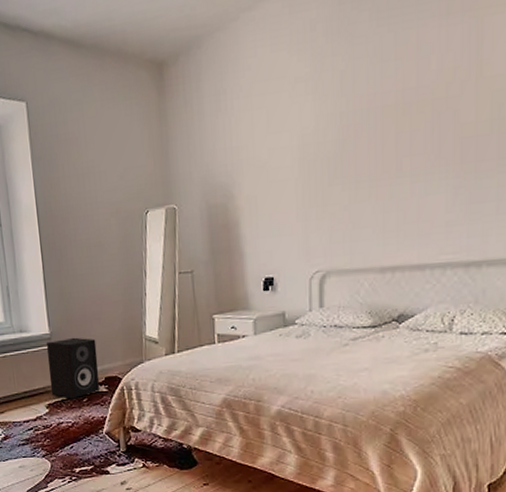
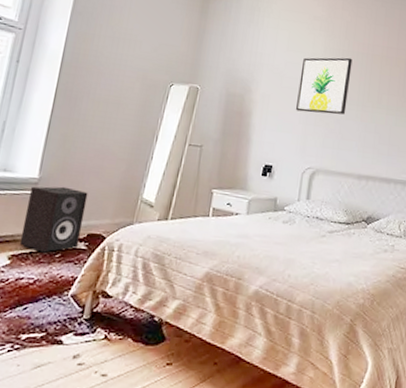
wall art: none [289,120,356,207] -> present [296,57,353,115]

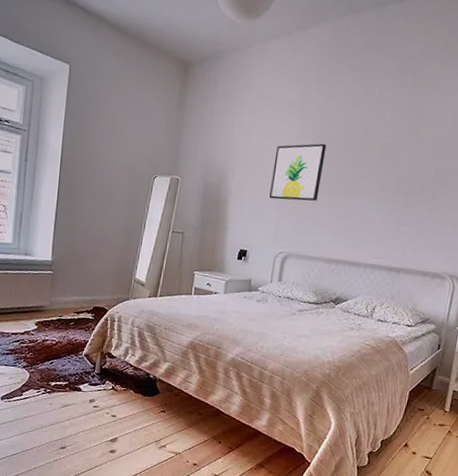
speaker: present [19,186,88,253] -> none [42,267,91,321]

